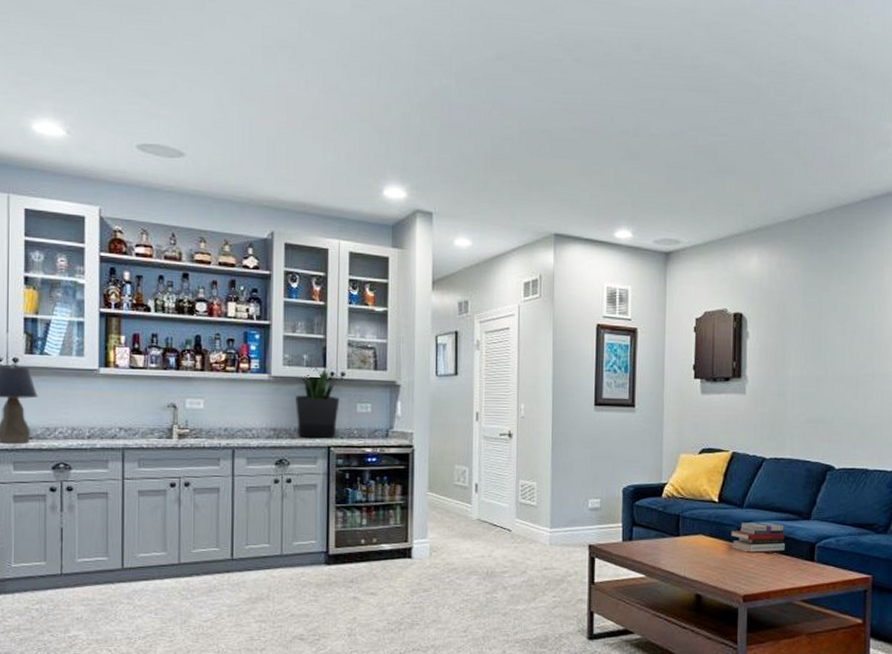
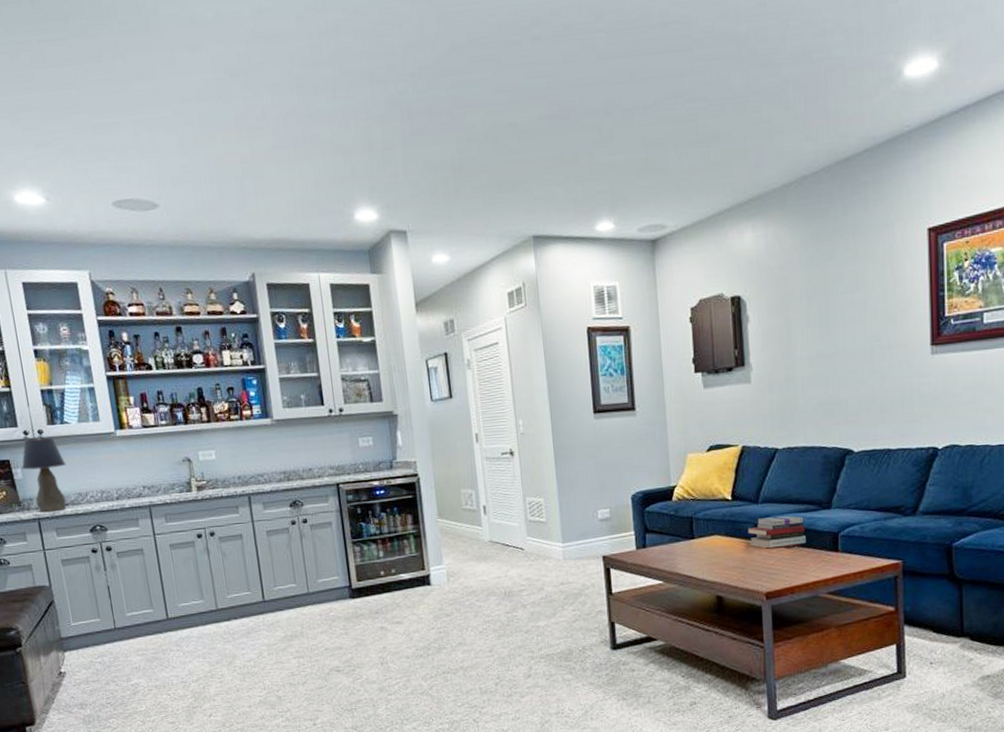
planter: present [295,361,340,439] -> none [298,401,343,478]

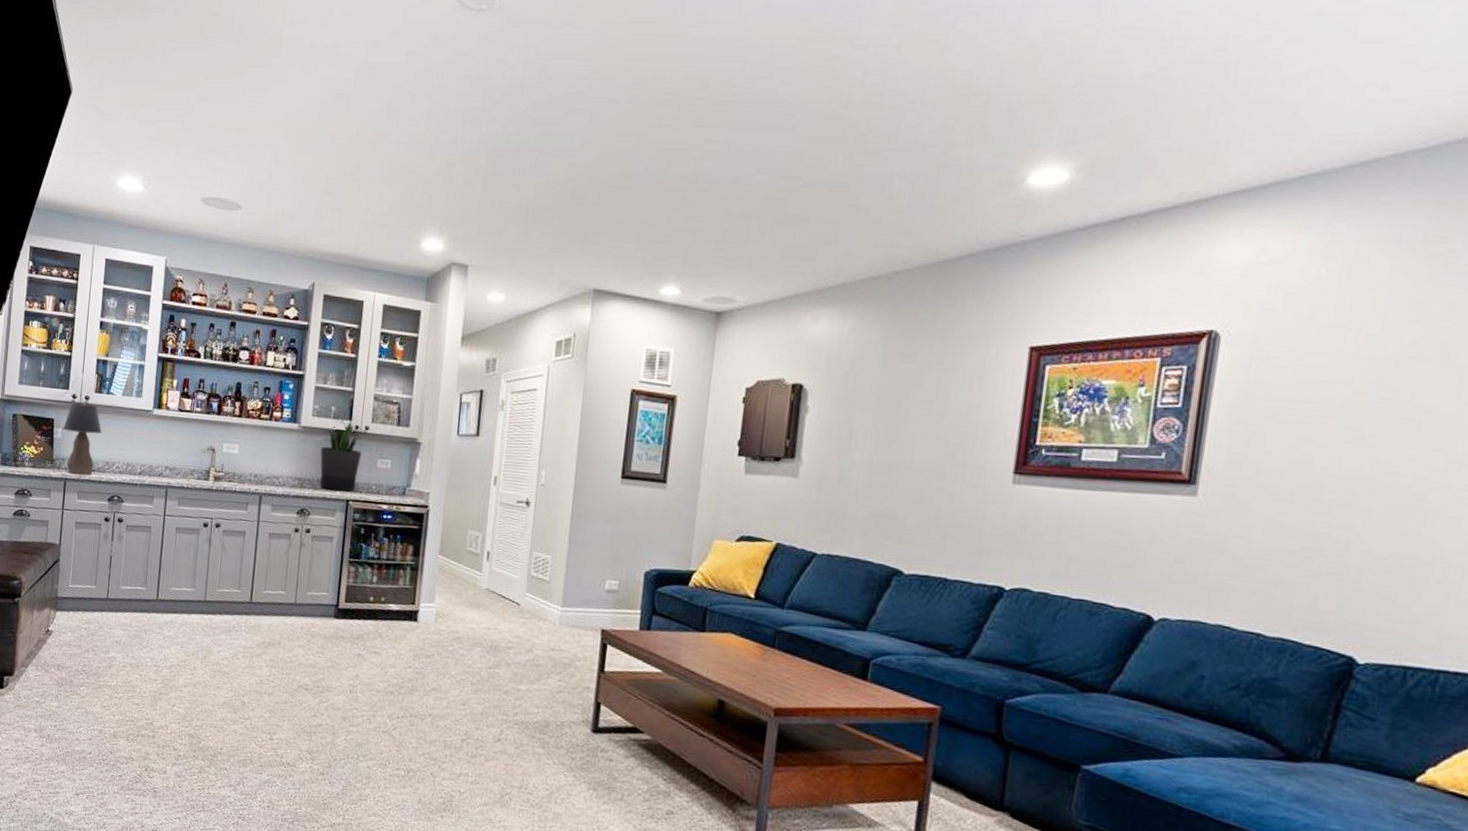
planter: none [298,401,343,478] -> present [320,413,363,492]
books: present [747,515,806,550] -> none [766,624,833,665]

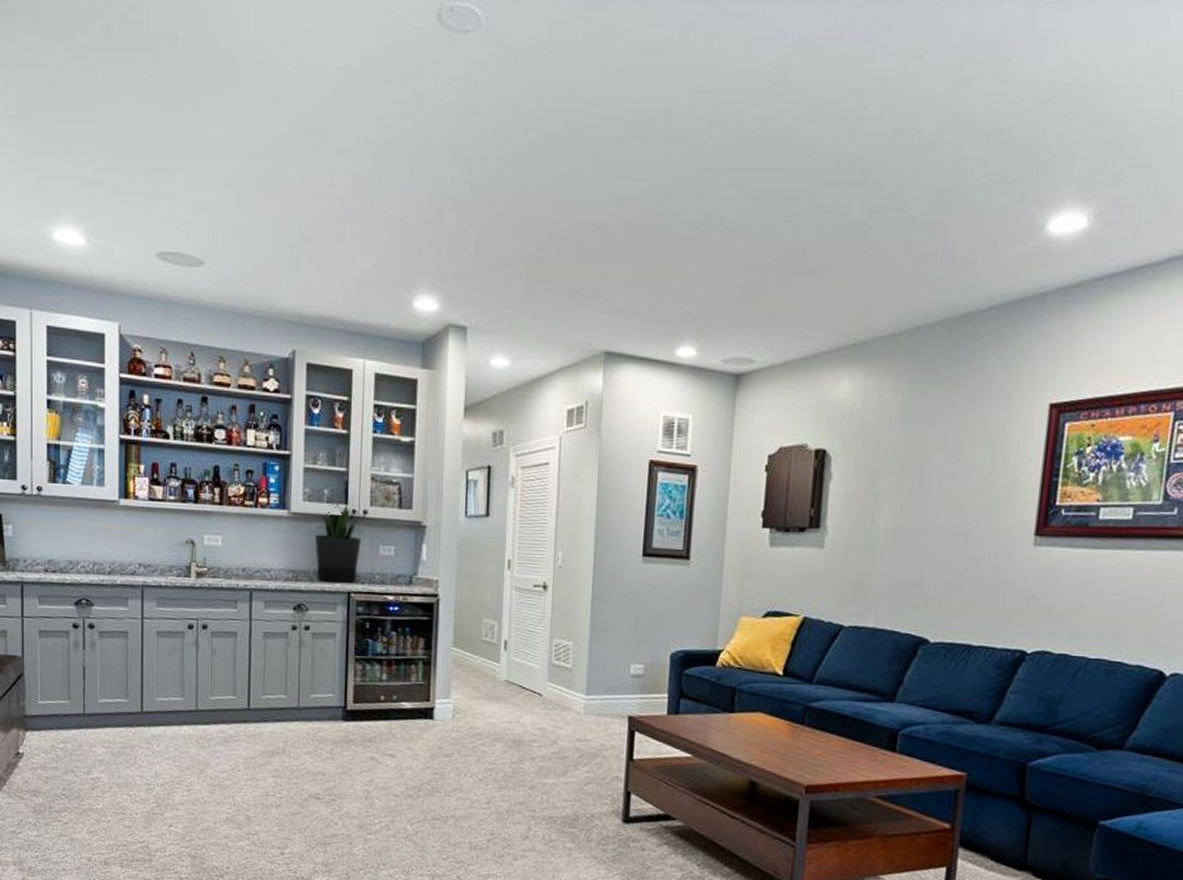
table lamp: present [62,402,103,476] -> none [13,493,62,578]

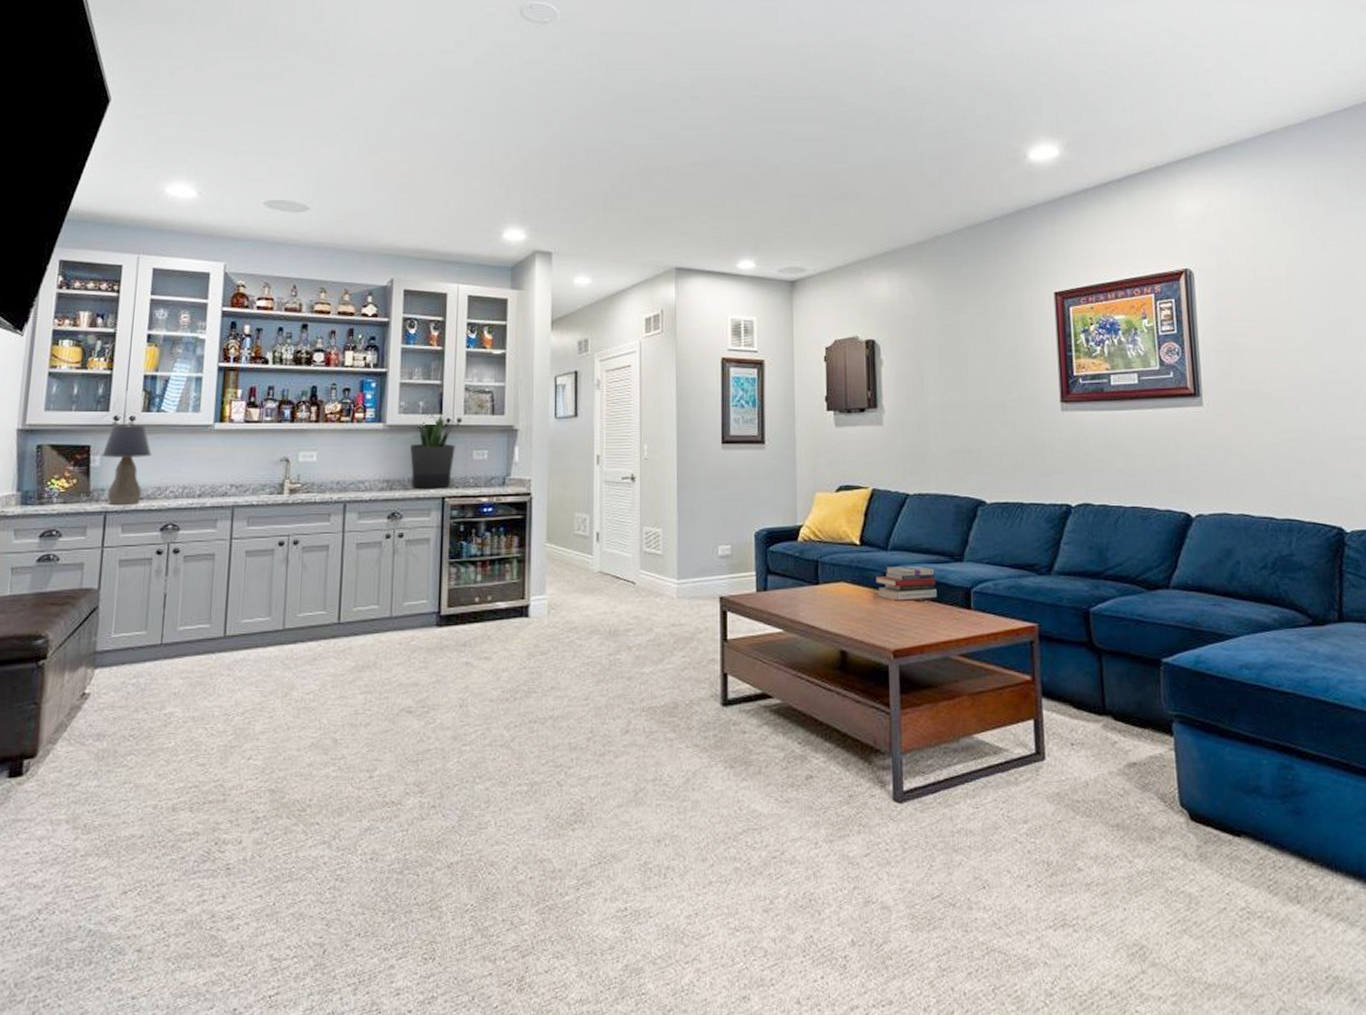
table lamp: none [13,493,62,578] -> present [101,423,153,506]
books: none [795,701,862,739] -> present [875,565,937,602]

